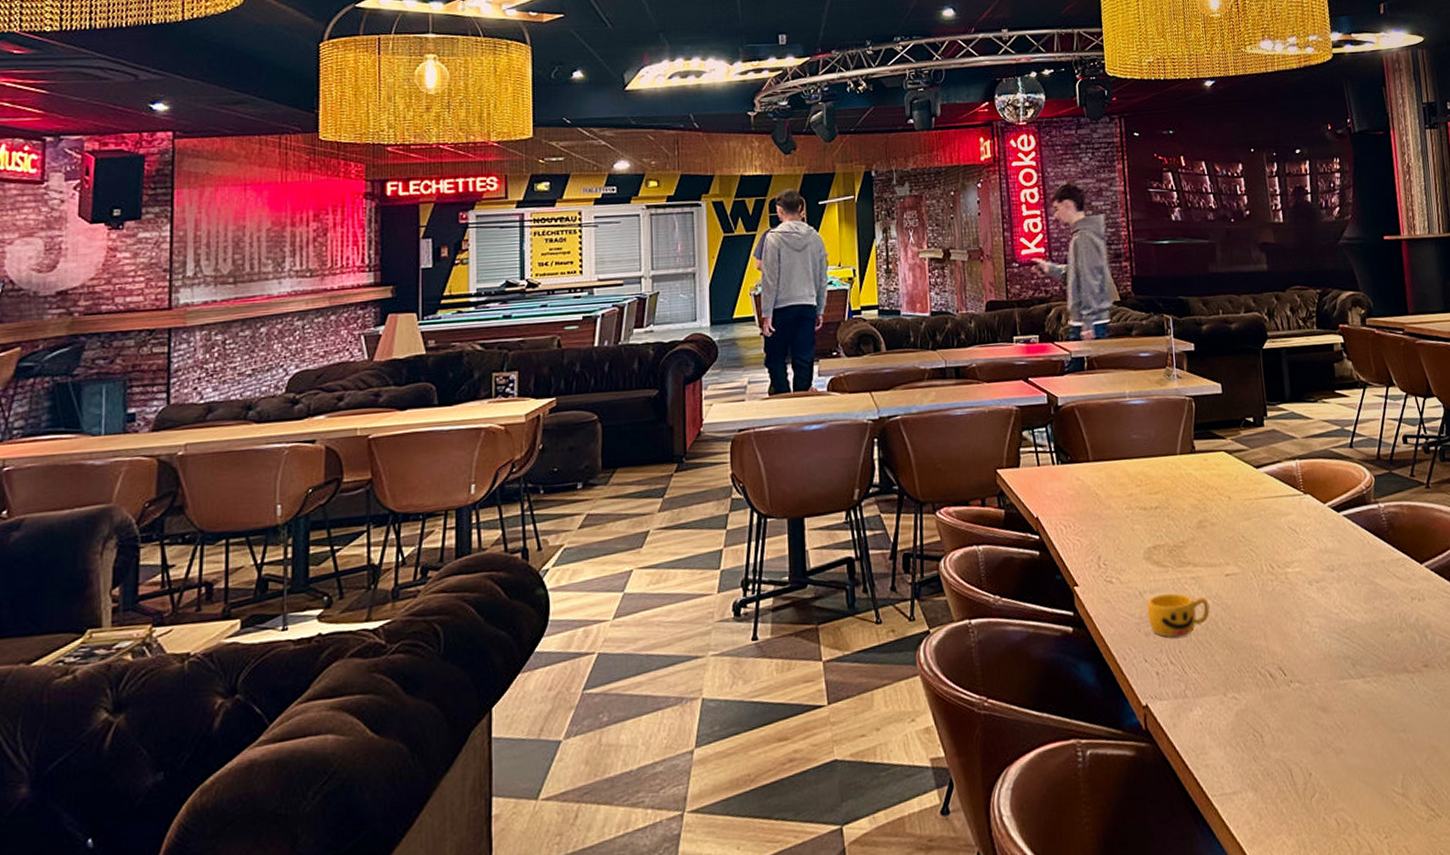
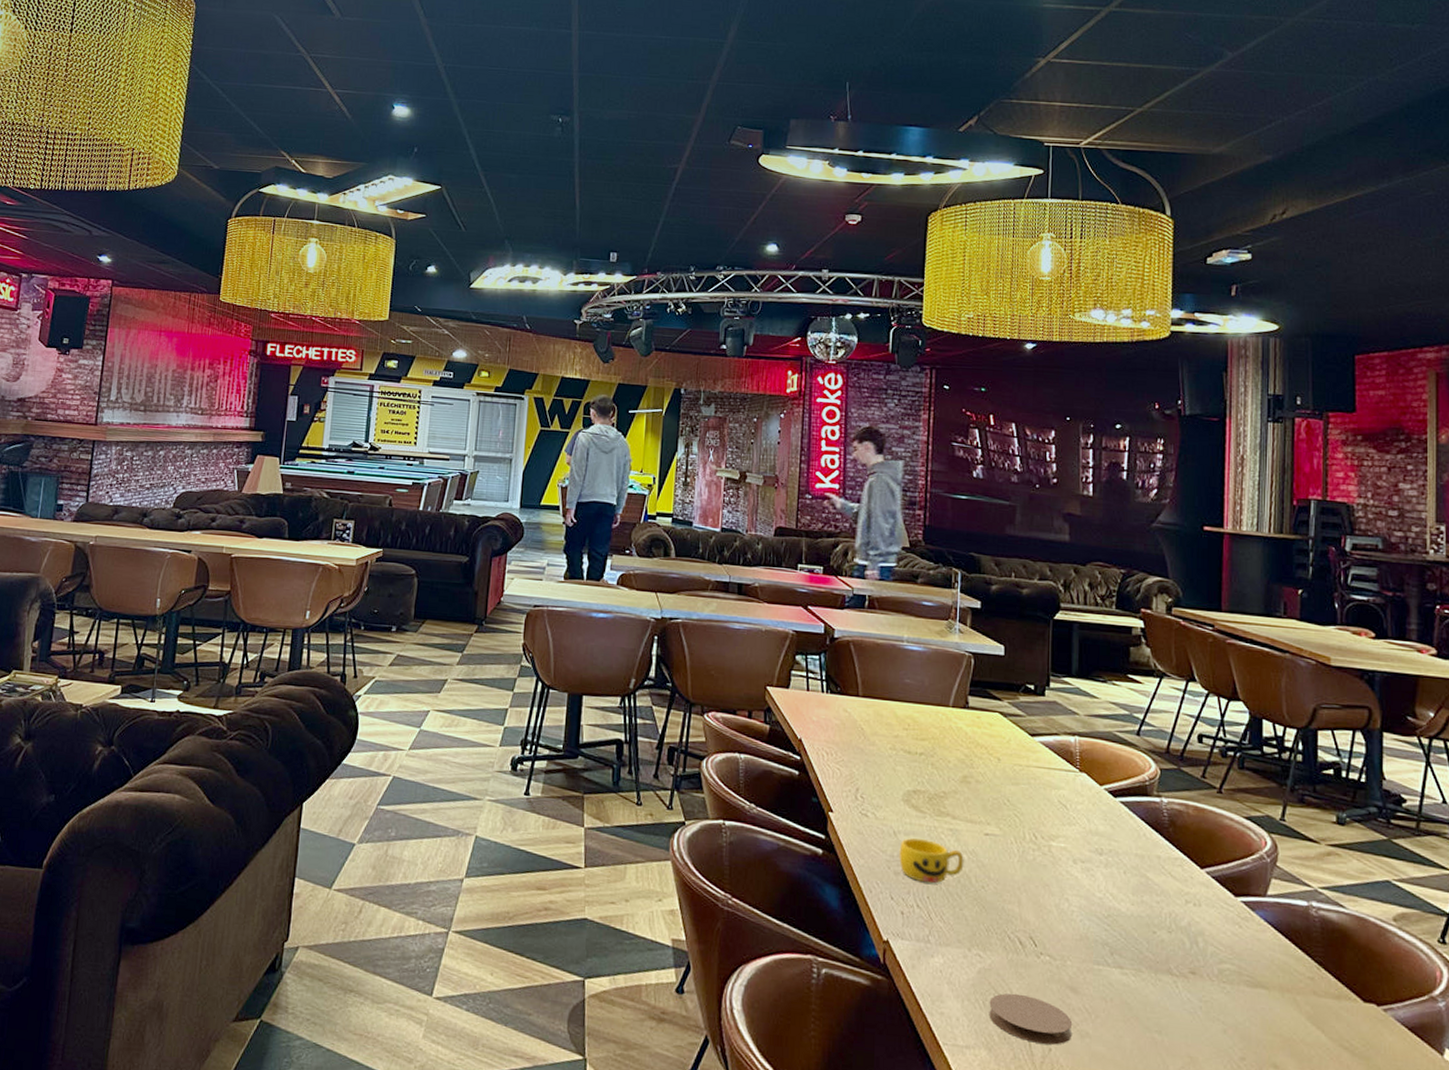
coaster: none [1249,726,1329,772] -> present [989,993,1073,1045]

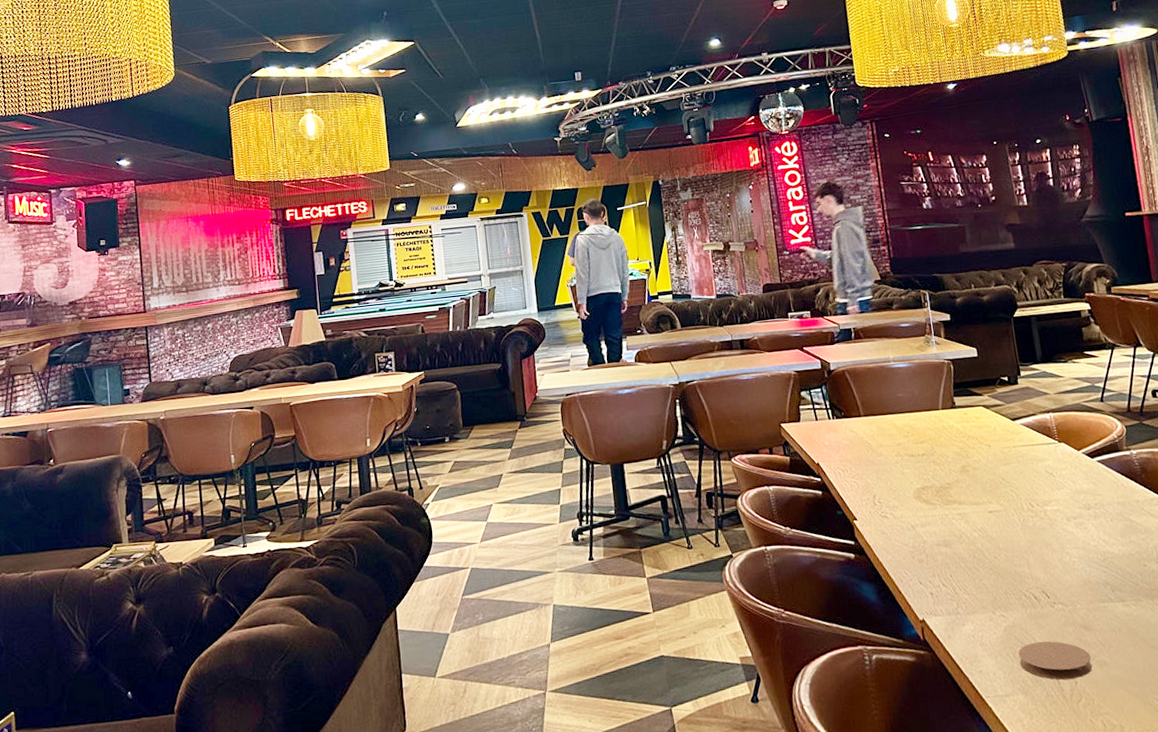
cup: present [899,838,964,884] -> none [919,527,976,564]

